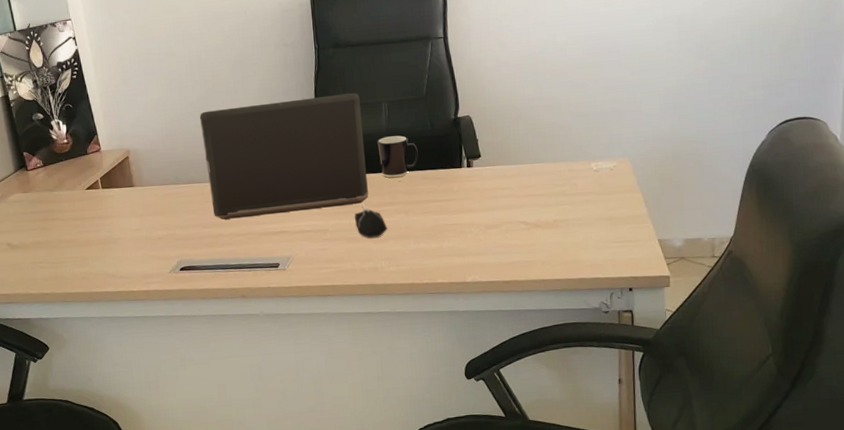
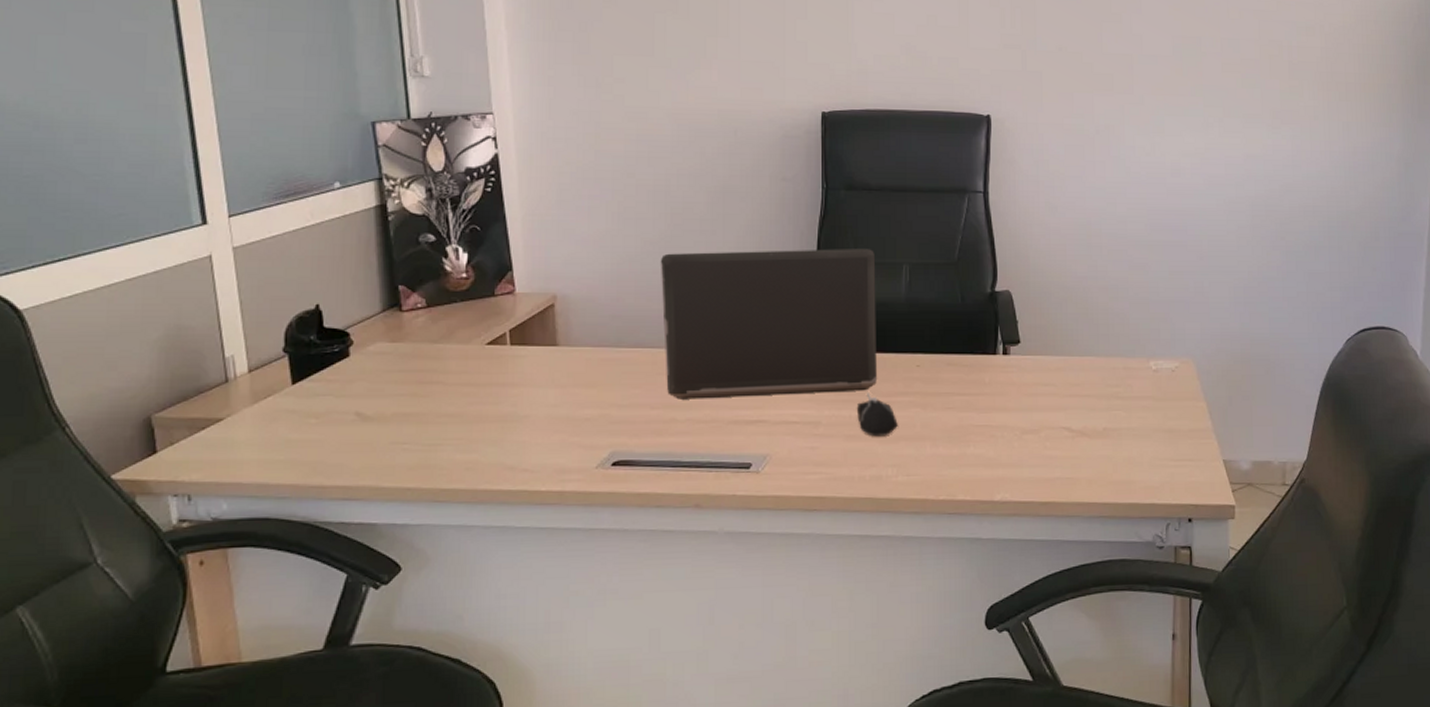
mug: present [377,135,419,178] -> none [893,306,943,361]

